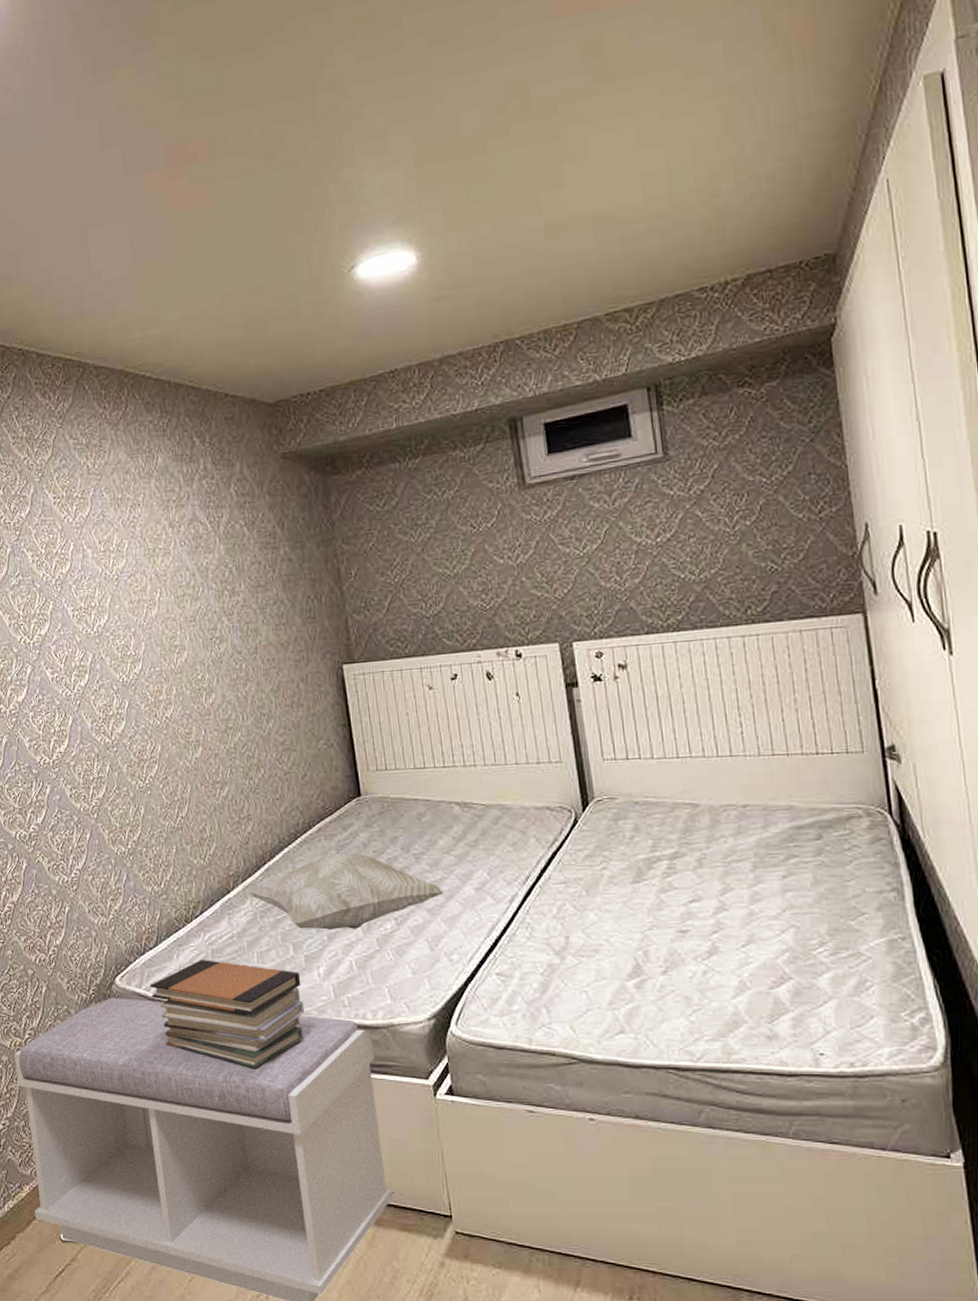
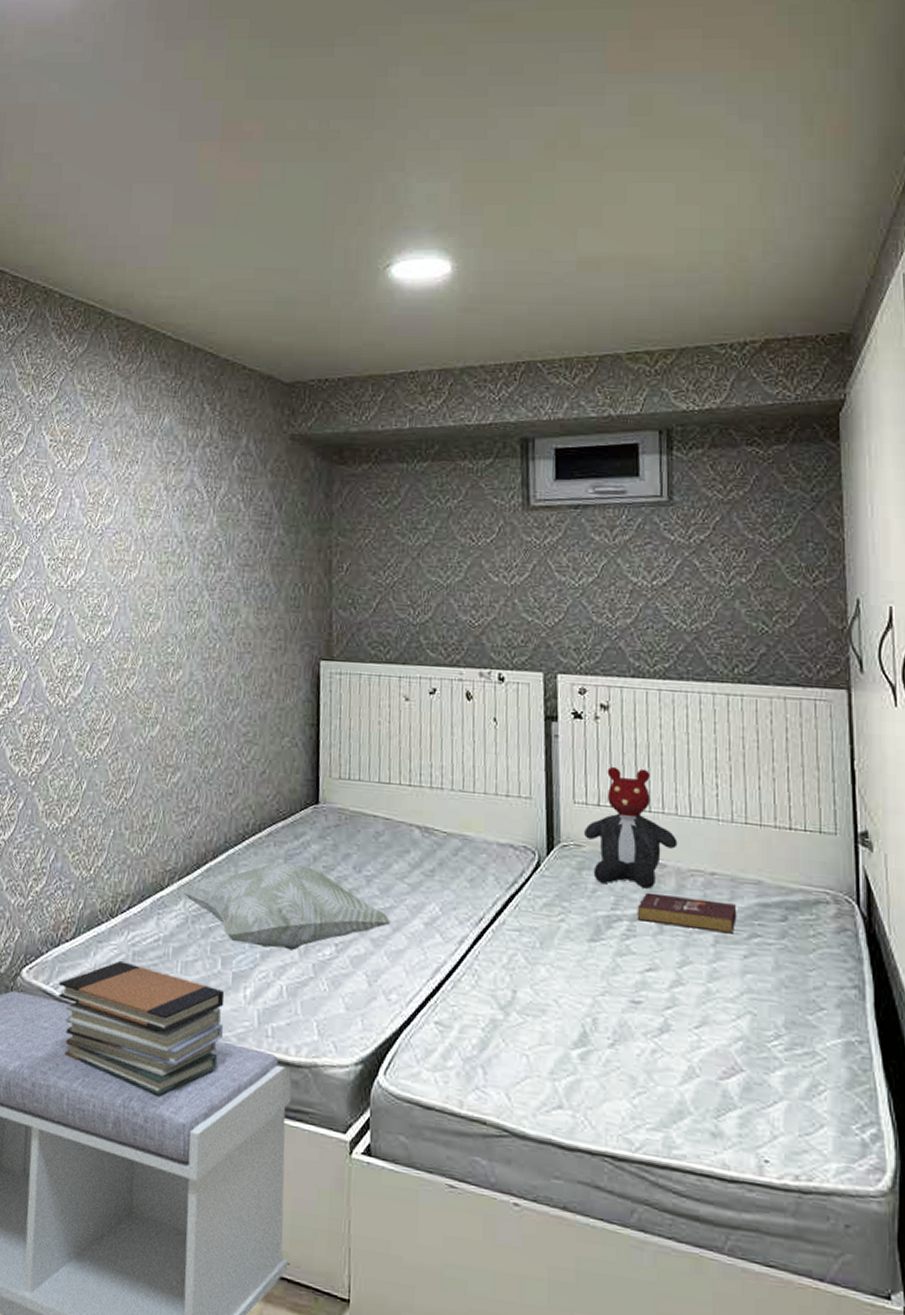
teddy bear: none [616,718,708,829] -> present [584,766,678,889]
book: none [674,830,773,859] -> present [637,892,737,934]

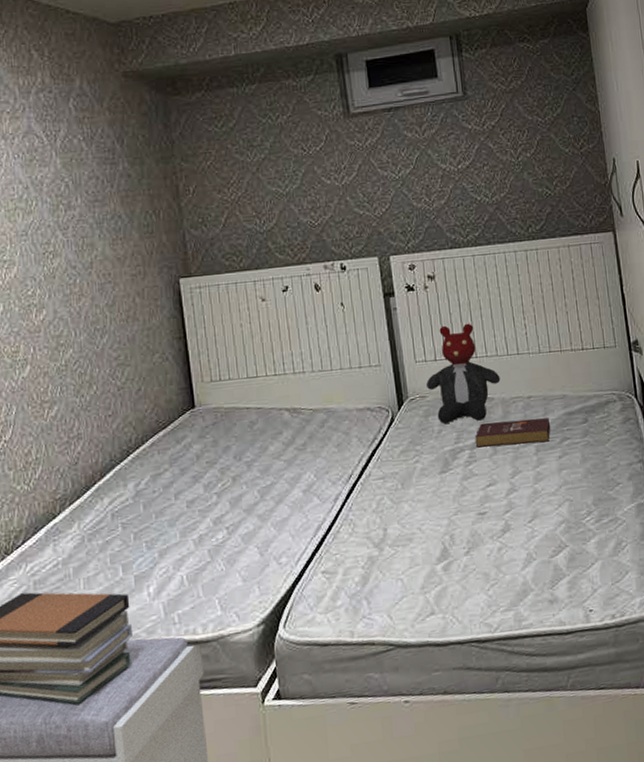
decorative pillow: present [180,863,392,951] -> none [73,465,274,549]

